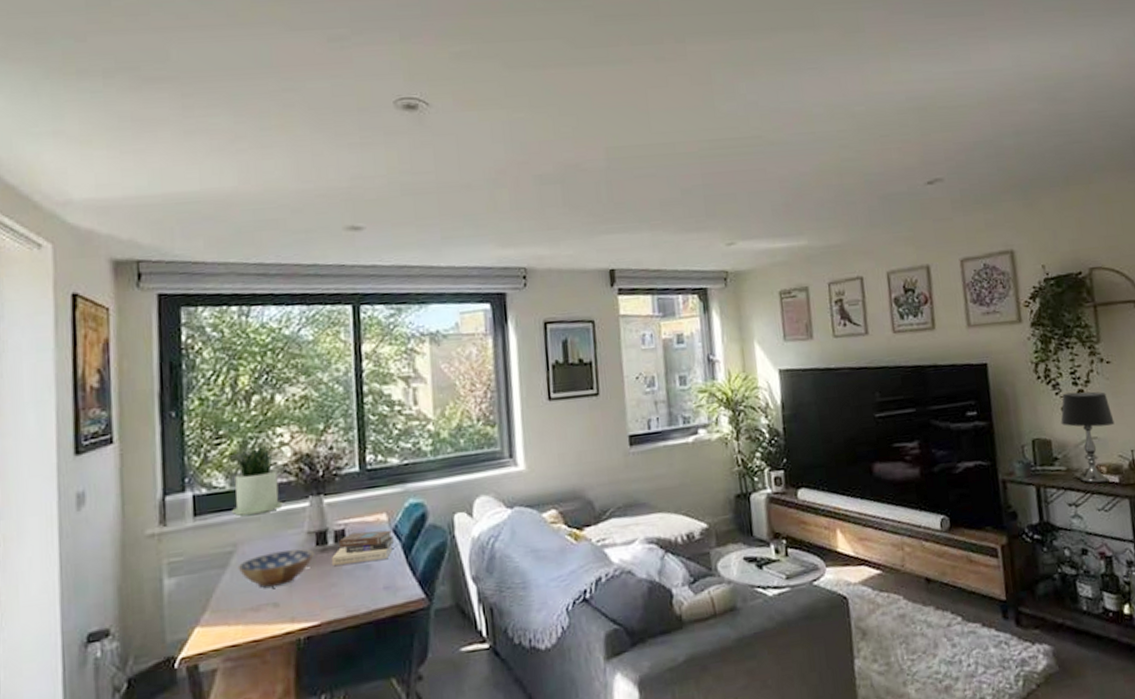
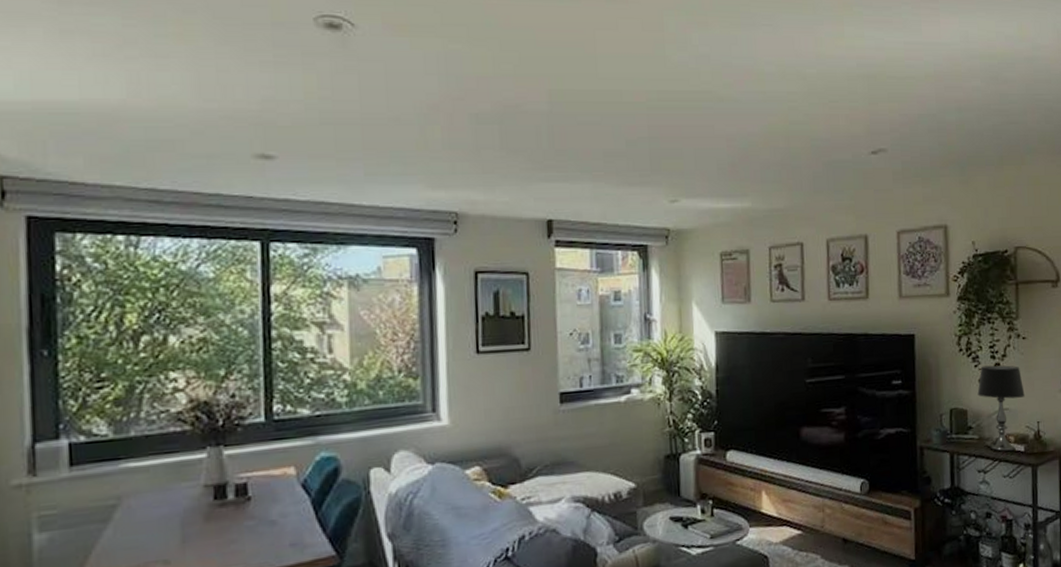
planter: present [232,443,283,516] -> none [116,388,176,467]
bowl: present [237,549,314,588] -> none [122,503,212,544]
books: present [331,529,394,566] -> none [230,484,302,521]

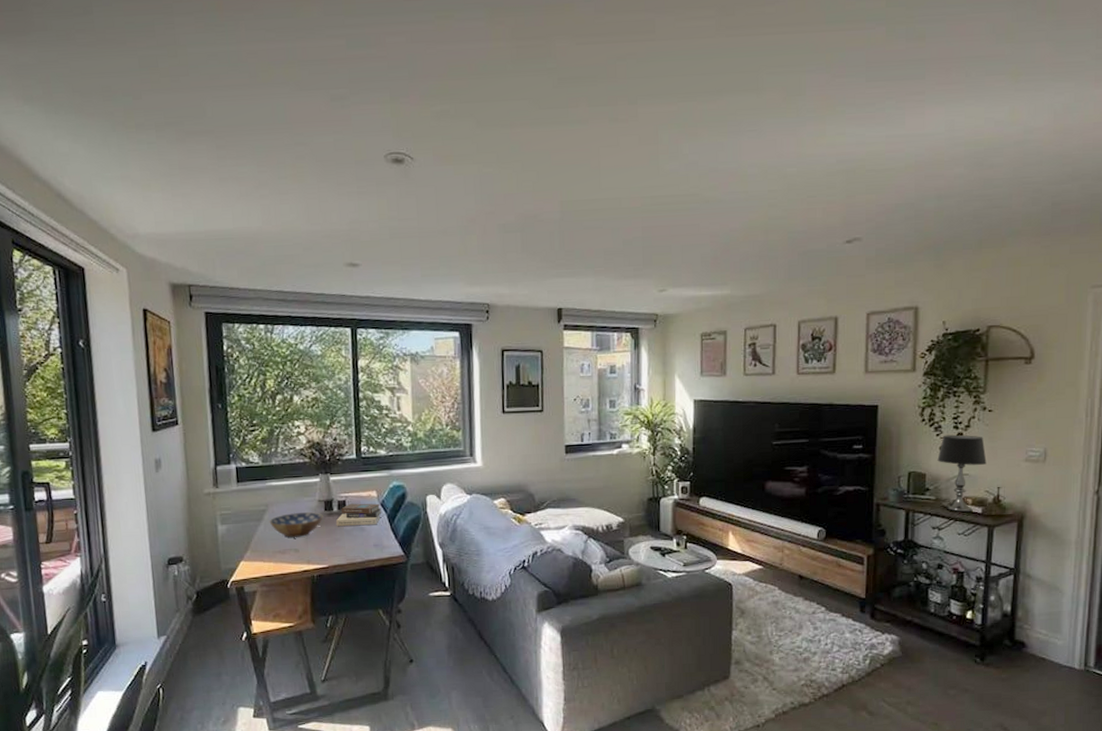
bowl: none [122,503,212,544] -> present [269,512,323,538]
books: none [230,484,302,521] -> present [335,503,381,526]

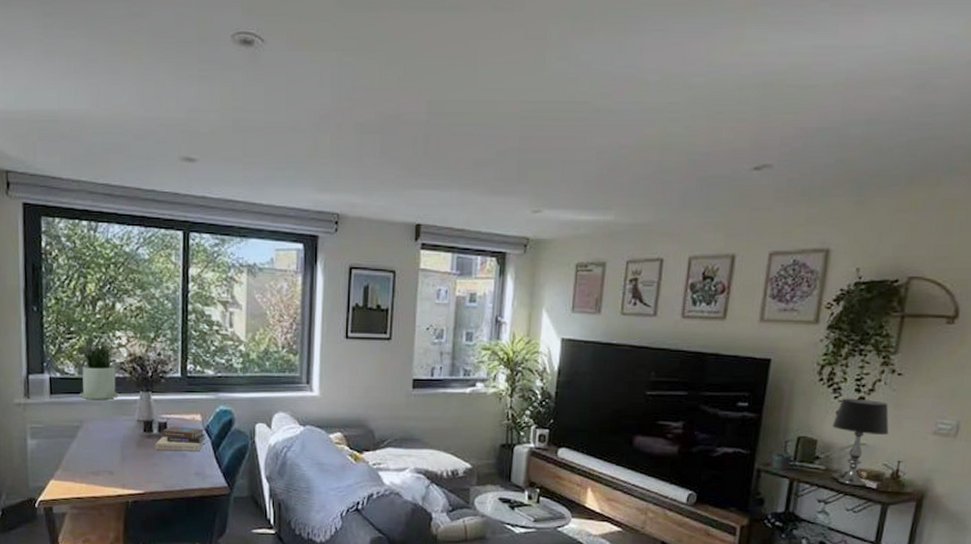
planter: none [264,432,300,485] -> present [80,343,119,400]
bowl: present [269,512,323,538] -> none [83,432,142,458]

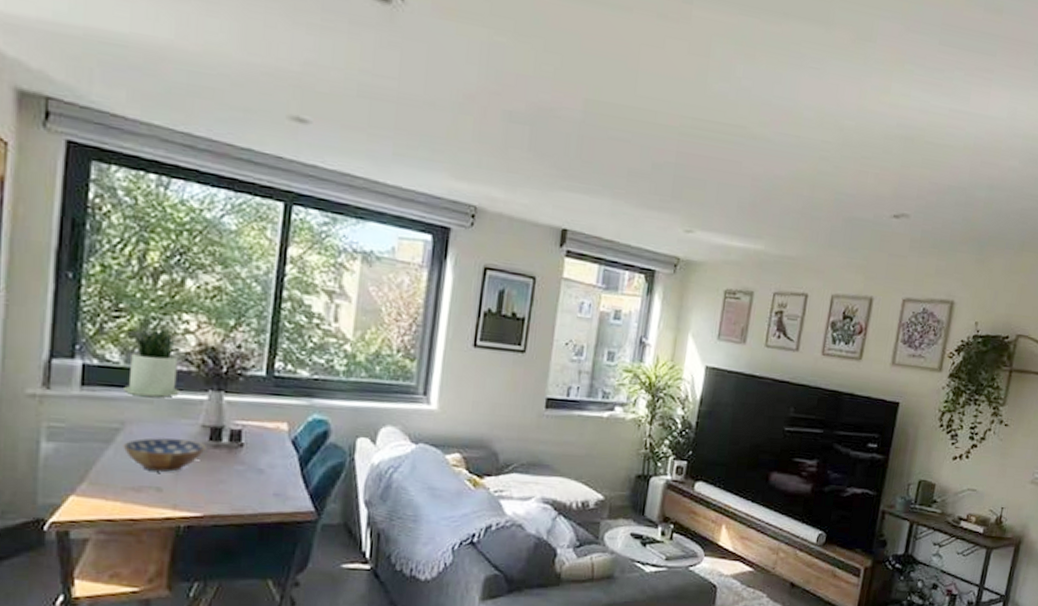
bowl: none [83,432,142,458] -> present [123,438,206,472]
books: present [155,426,205,452] -> none [222,435,291,468]
table lamp: present [832,398,889,487] -> none [949,445,996,531]

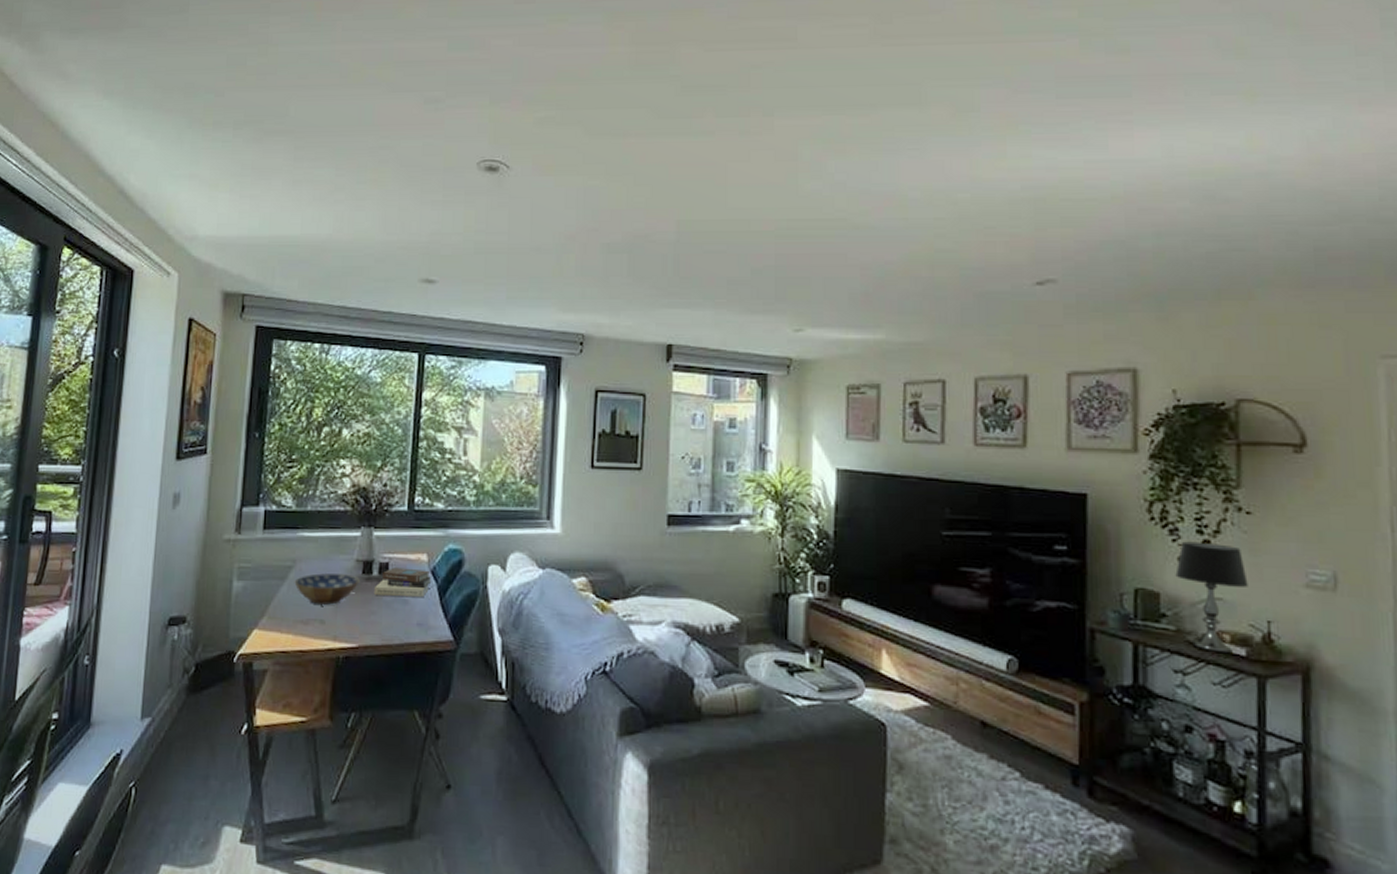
planter: present [124,325,180,398] -> none [295,472,338,537]
books: none [222,435,291,468] -> present [373,567,431,598]
table lamp: none [949,445,996,531] -> present [1175,541,1248,654]

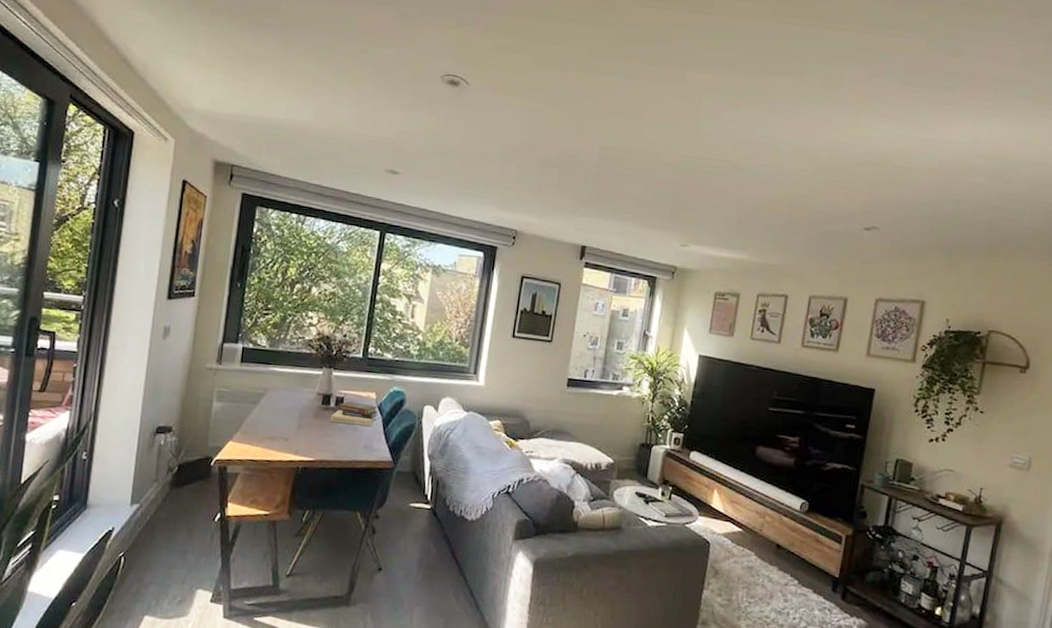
bowl: present [294,573,360,605] -> none [264,401,319,426]
table lamp: present [1175,541,1248,654] -> none [925,428,973,509]

